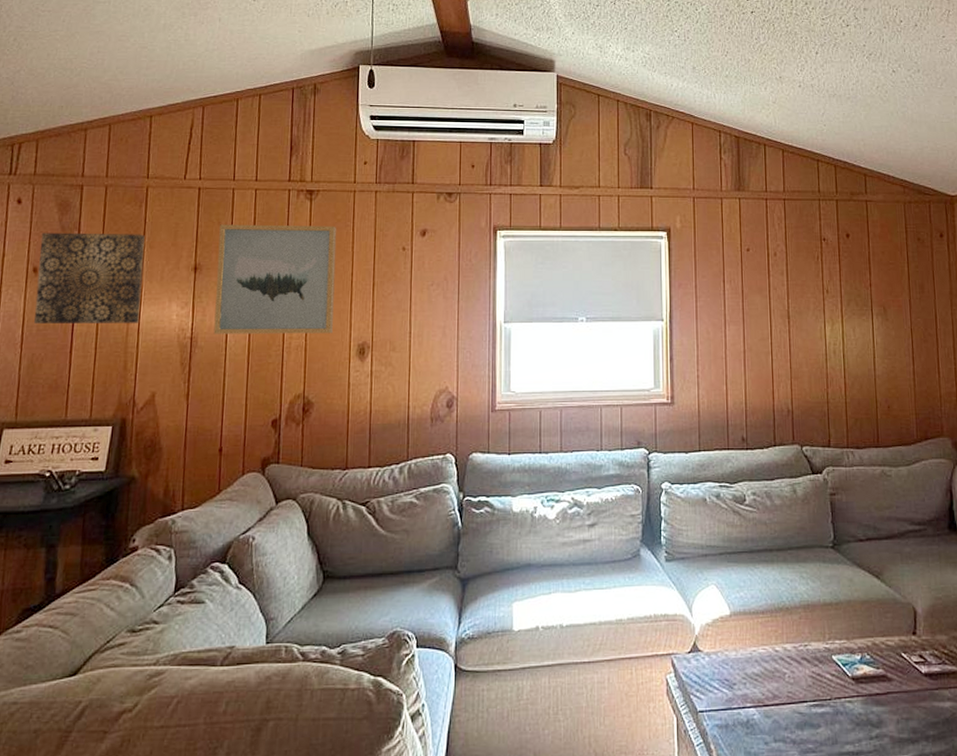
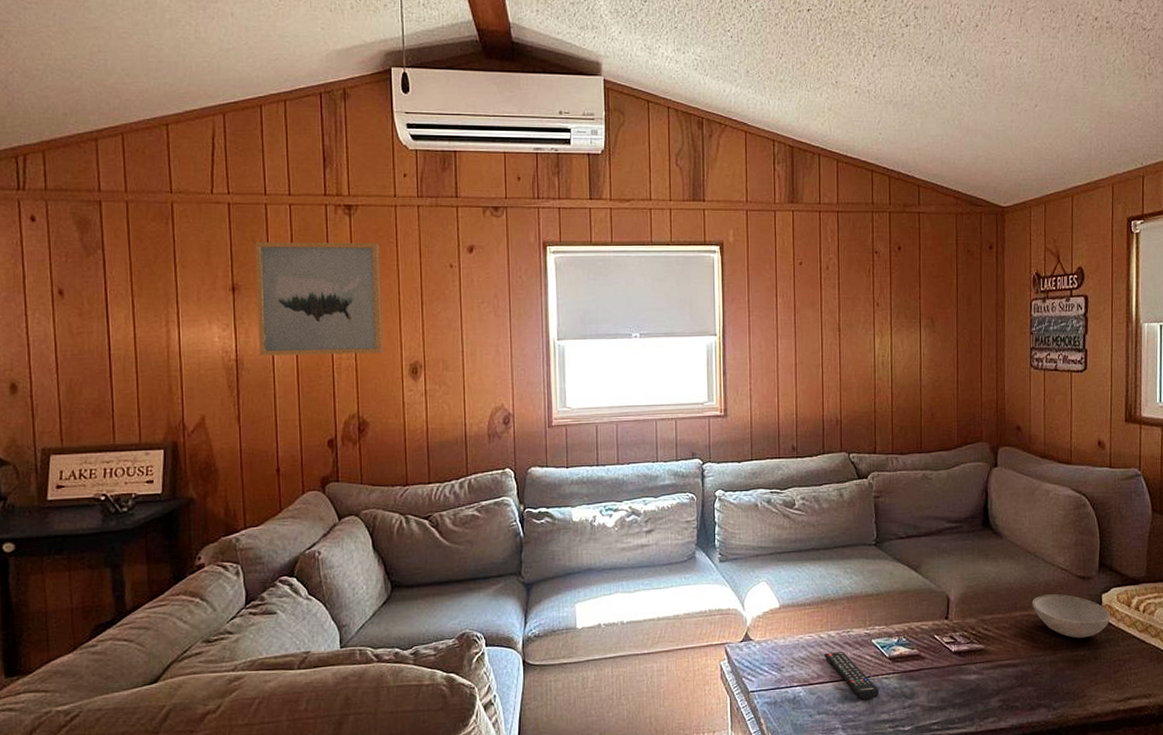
wall art: present [34,233,145,324] -> none [62,252,179,348]
remote control: none [780,669,842,726] -> present [824,652,879,700]

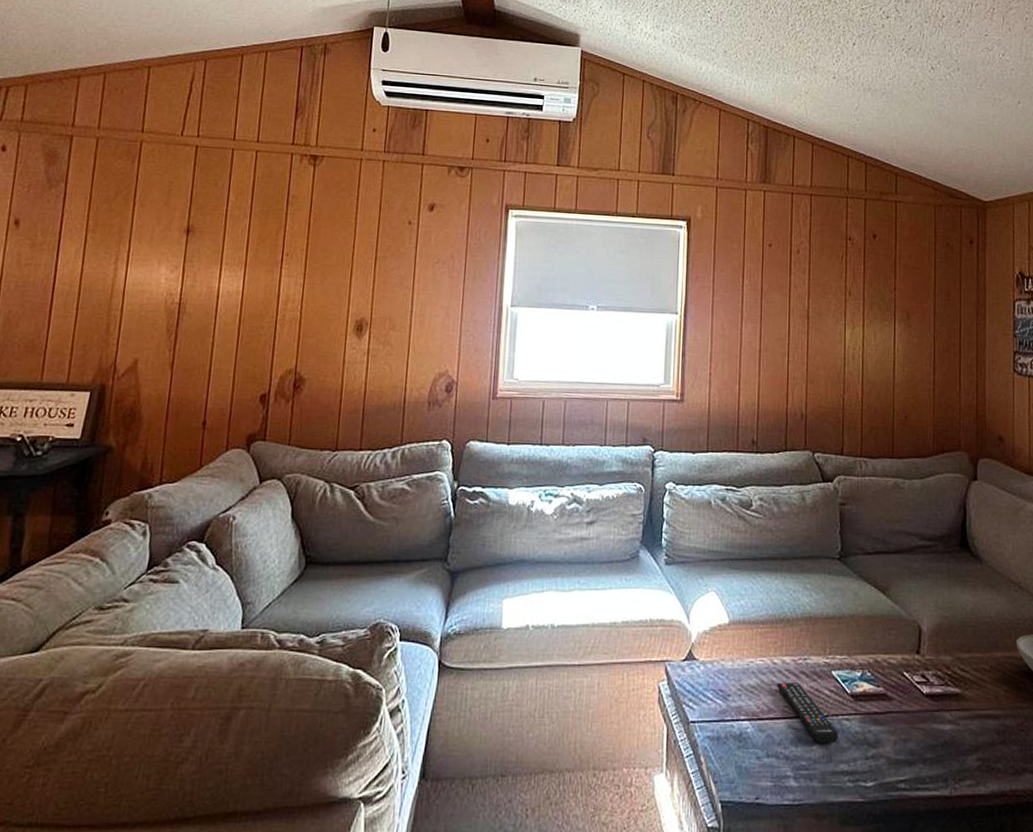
wall art: present [255,242,383,356] -> none [203,186,340,308]

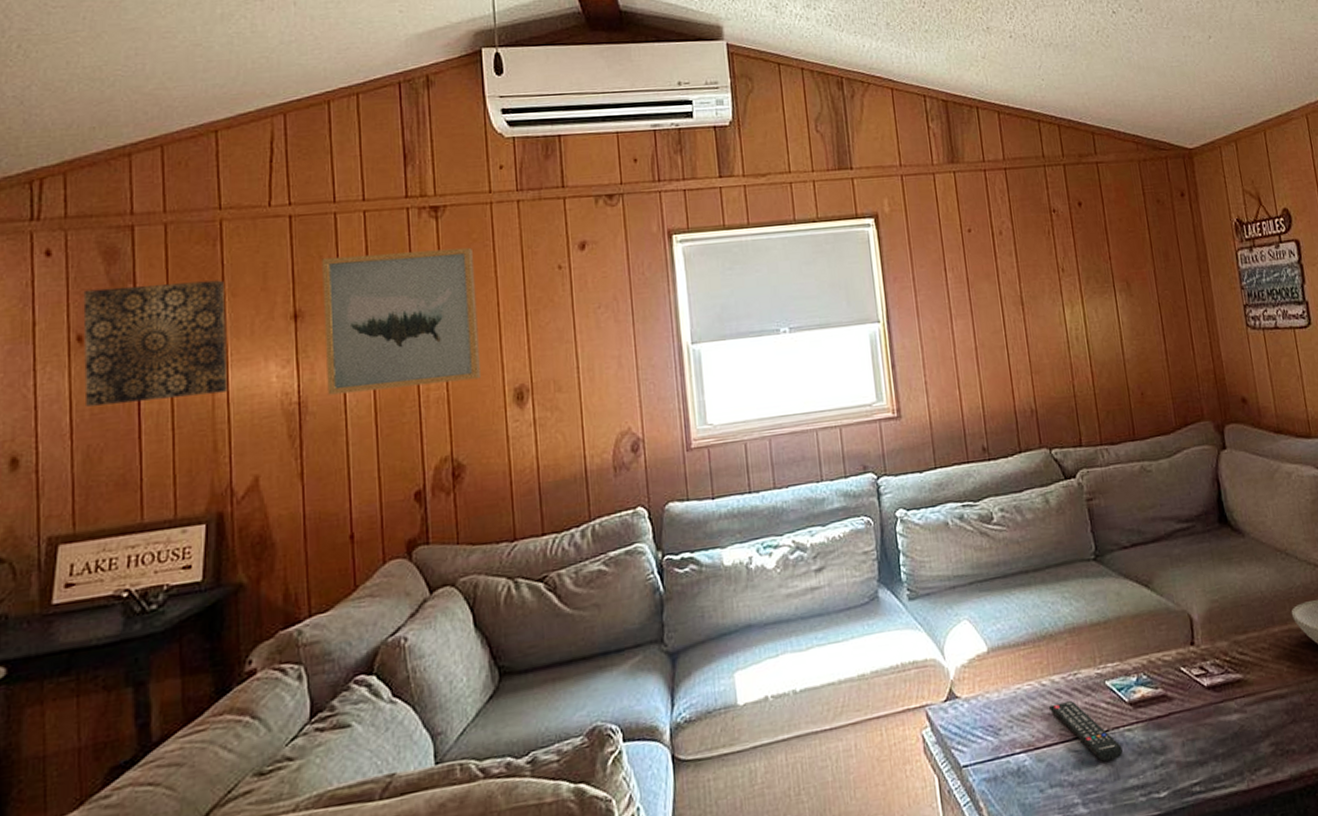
wall art: none [13,183,136,285] -> present [83,280,227,407]
wall art: none [203,186,340,308] -> present [322,247,480,395]

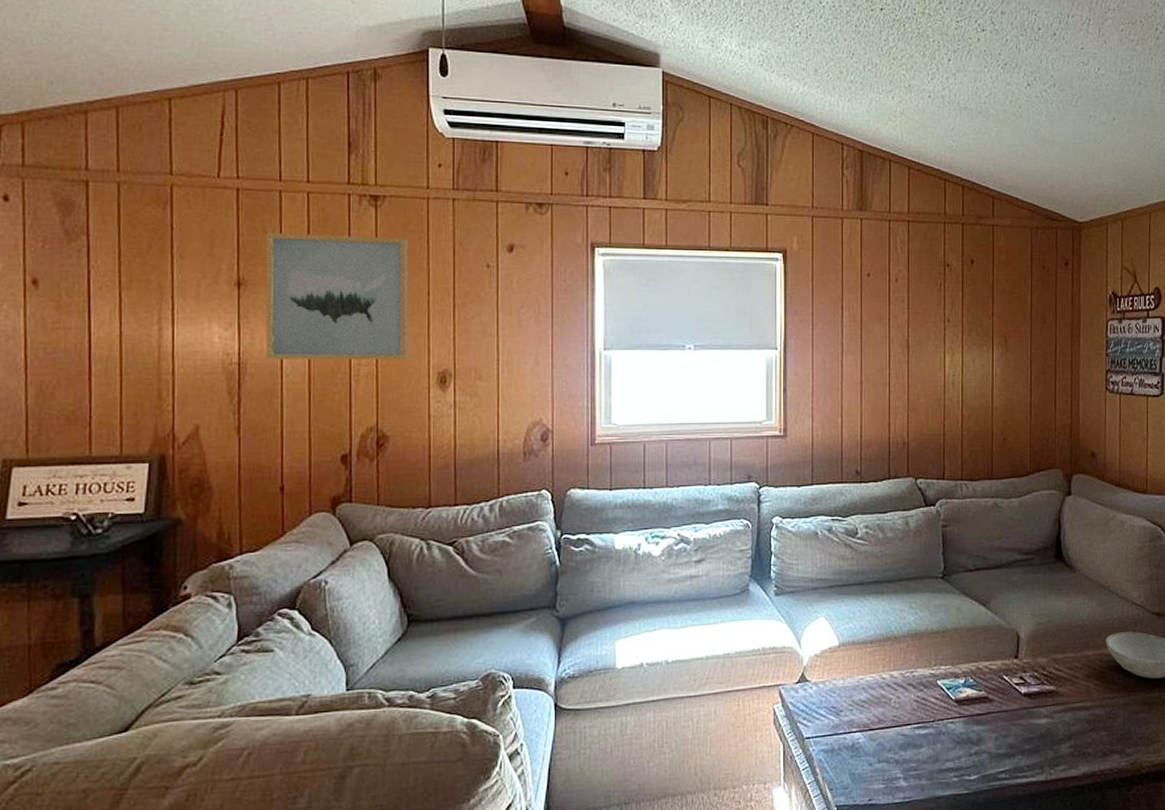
wall art: present [83,280,227,407] -> none [38,237,174,346]
remote control: present [1049,701,1123,762] -> none [886,694,944,746]

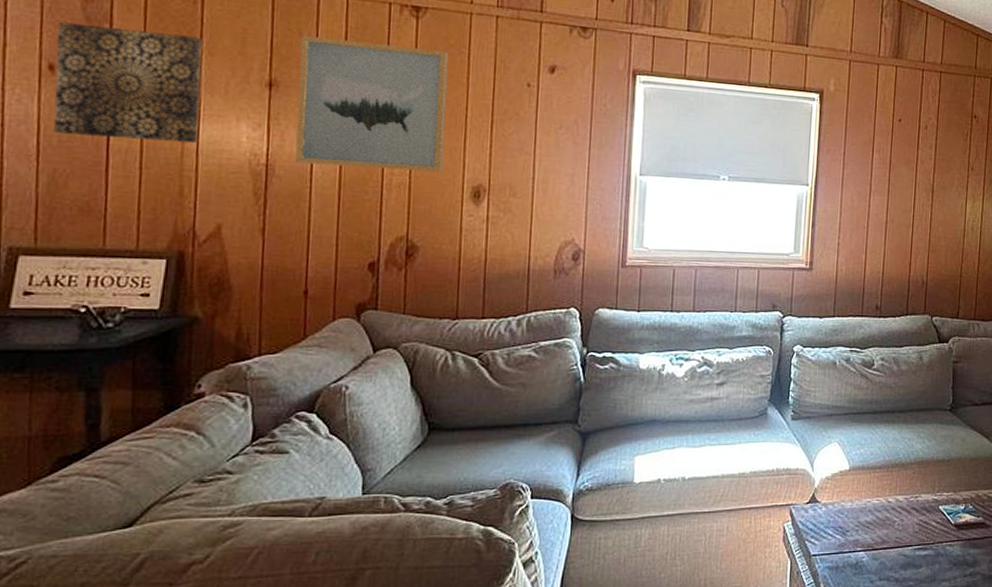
wall art: none [38,237,174,346] -> present [53,21,202,143]

